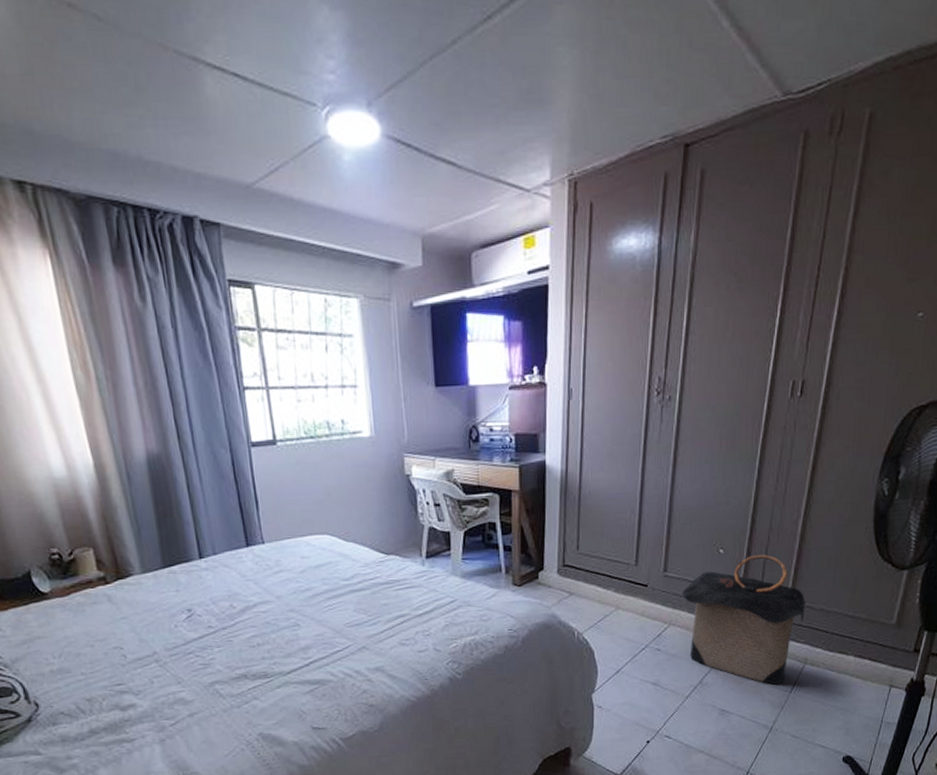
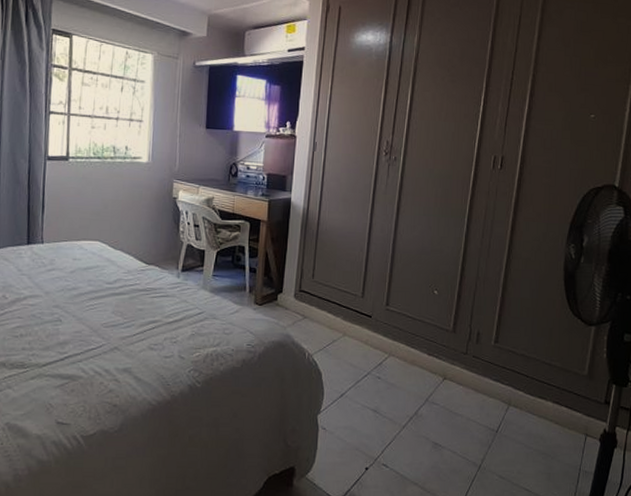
laundry hamper: present [681,555,807,685] -> none [401,299,510,423]

